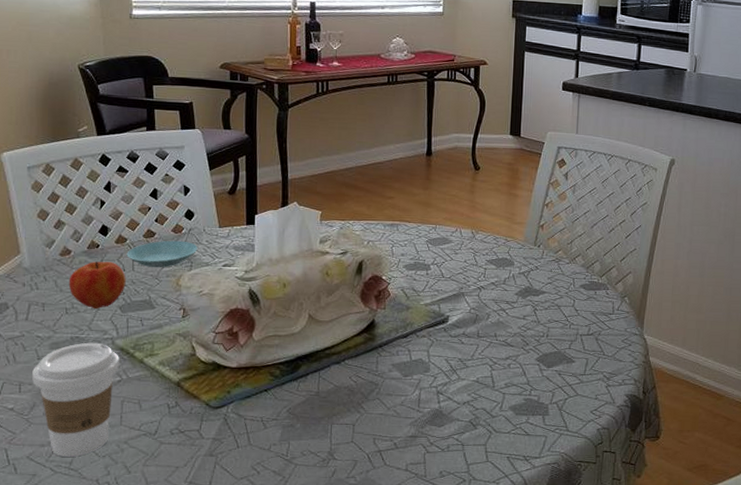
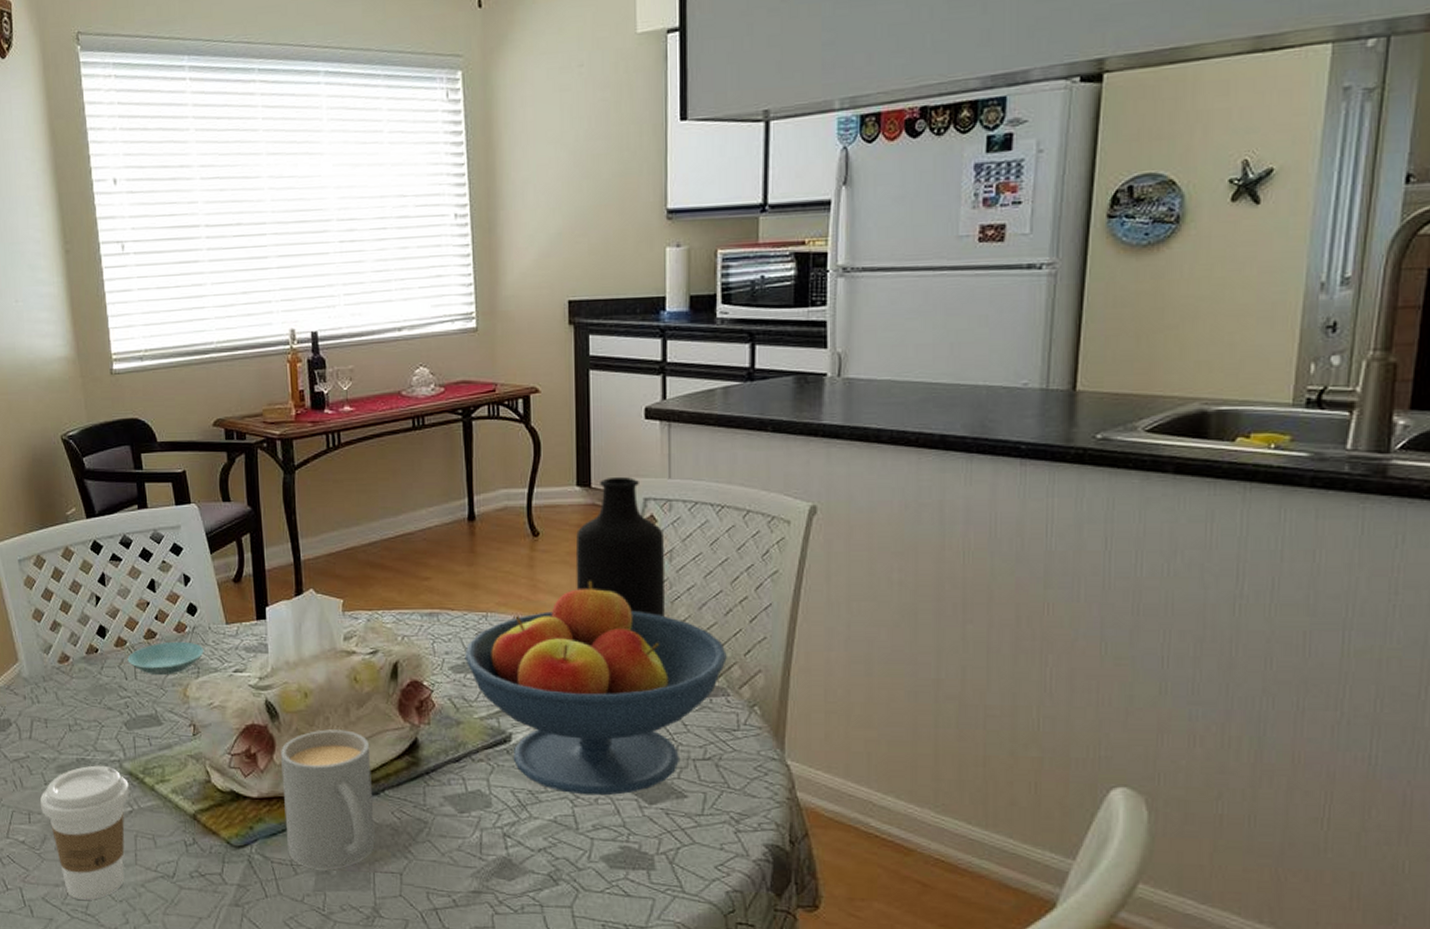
apple: present [68,261,126,310] -> none [69,669,129,726]
mug: none [259,313,335,424] -> present [281,729,375,870]
fruit bowl: none [416,204,609,362] -> present [464,580,727,796]
bottle: none [504,130,571,232] -> present [575,477,666,616]

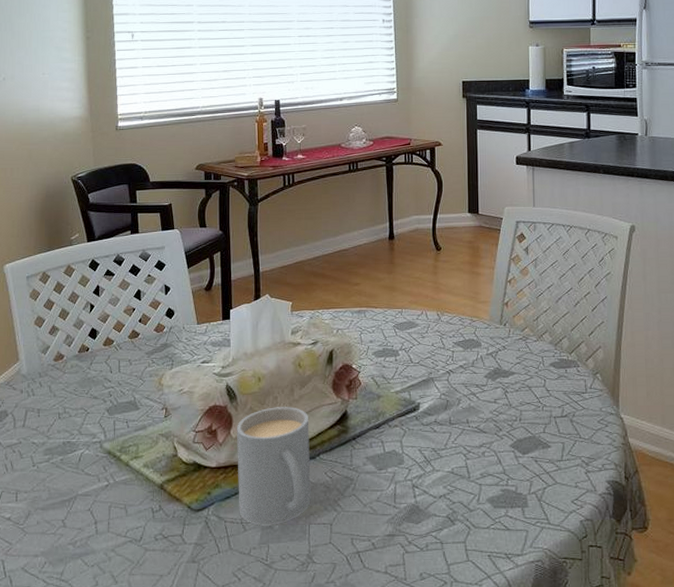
coffee cup: present [40,765,129,900] -> none [28,447,107,567]
saucer: present [127,641,204,676] -> none [113,339,178,368]
fruit bowl: present [464,580,727,796] -> none [384,282,577,450]
bottle: present [575,477,666,616] -> none [467,206,532,309]

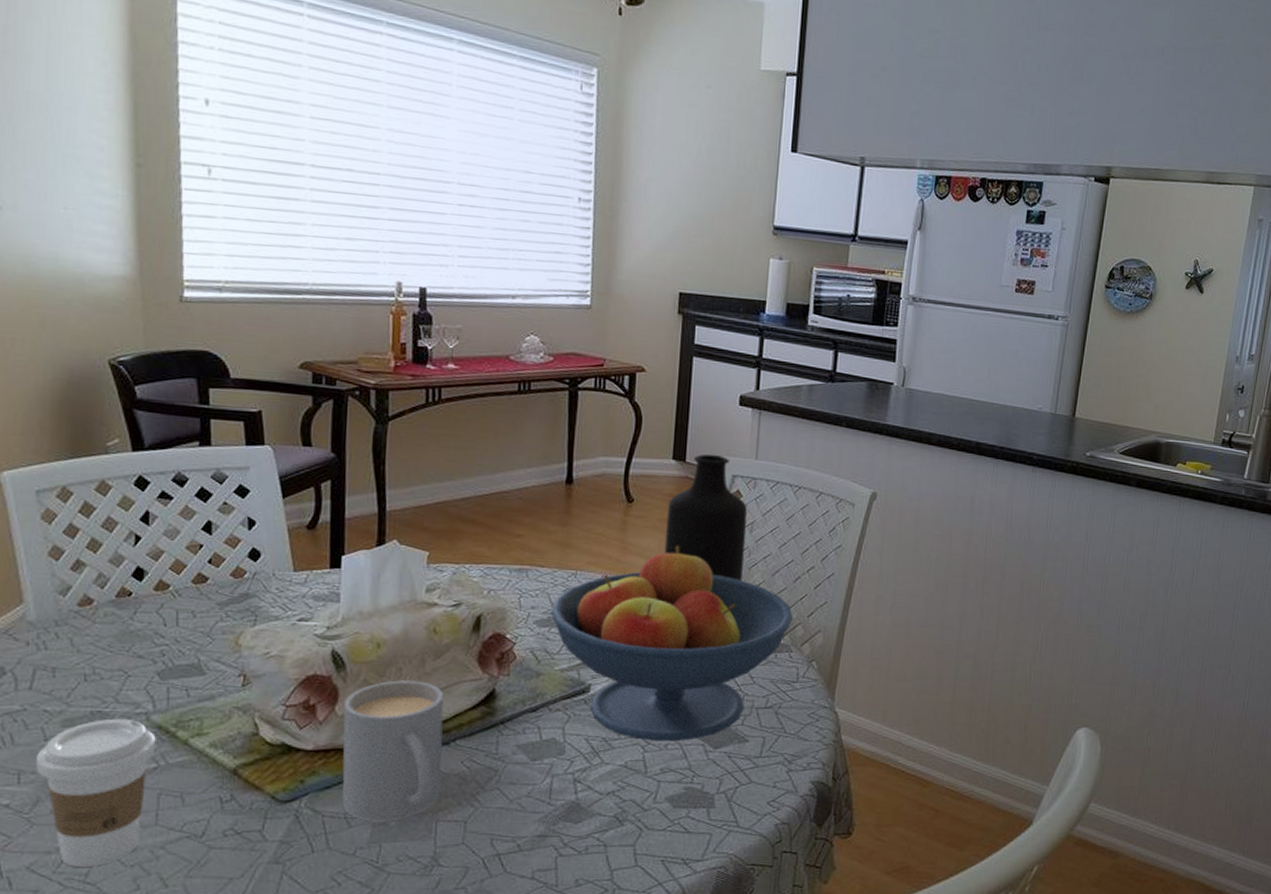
coffee cup: none [28,447,107,567] -> present [36,718,156,867]
fruit bowl: none [384,282,577,450] -> present [550,545,793,742]
bottle: none [467,206,532,309] -> present [664,454,747,581]

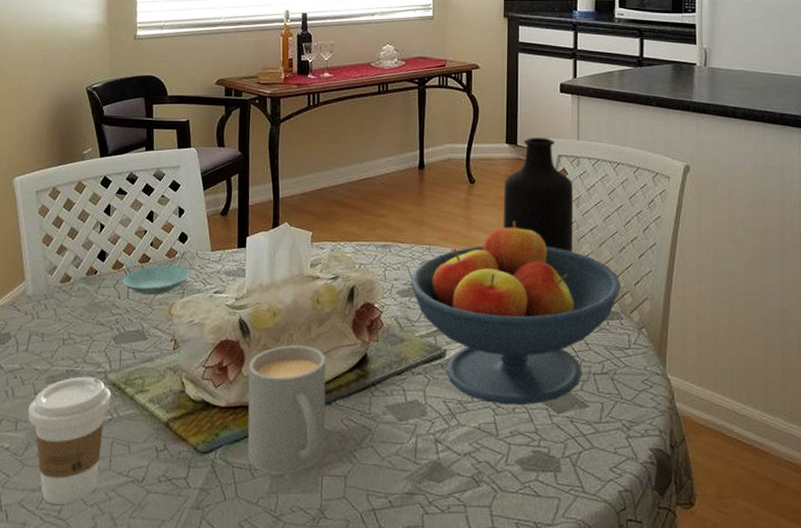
saucer: none [169,587,265,623] -> present [122,265,190,295]

